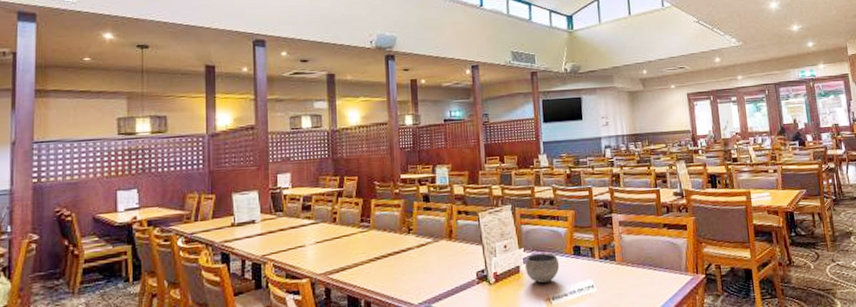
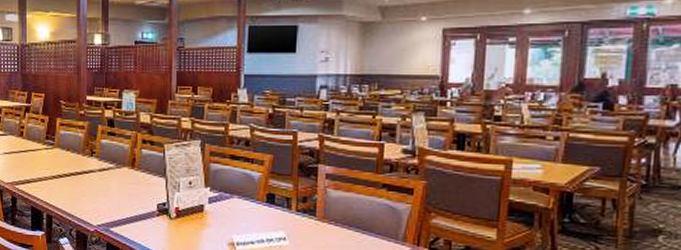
bowl: present [524,253,560,284] -> none [209,195,249,227]

